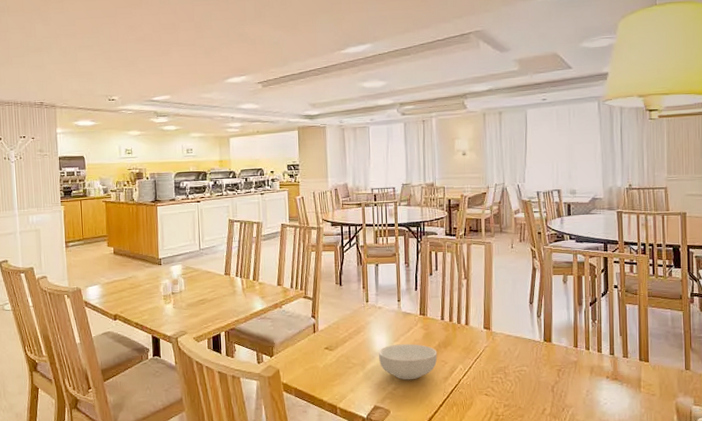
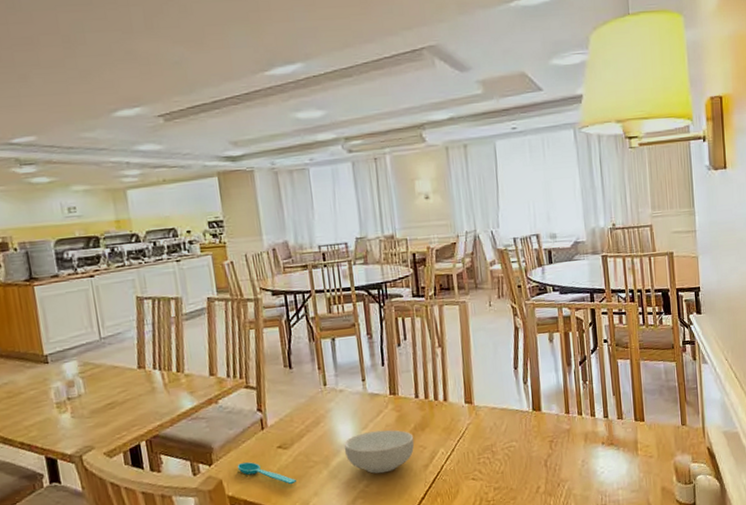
spoon: none [292,357,338,380] -> present [237,462,297,485]

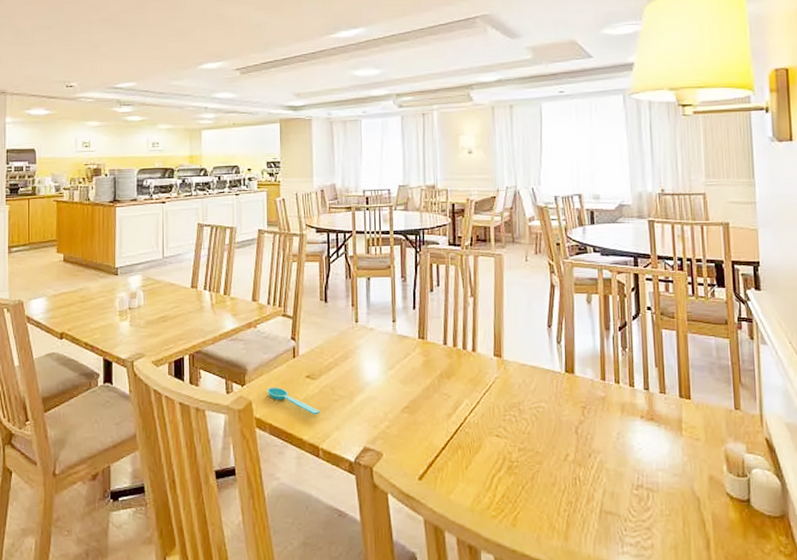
cereal bowl: present [343,429,415,474] -> none [369,373,439,417]

